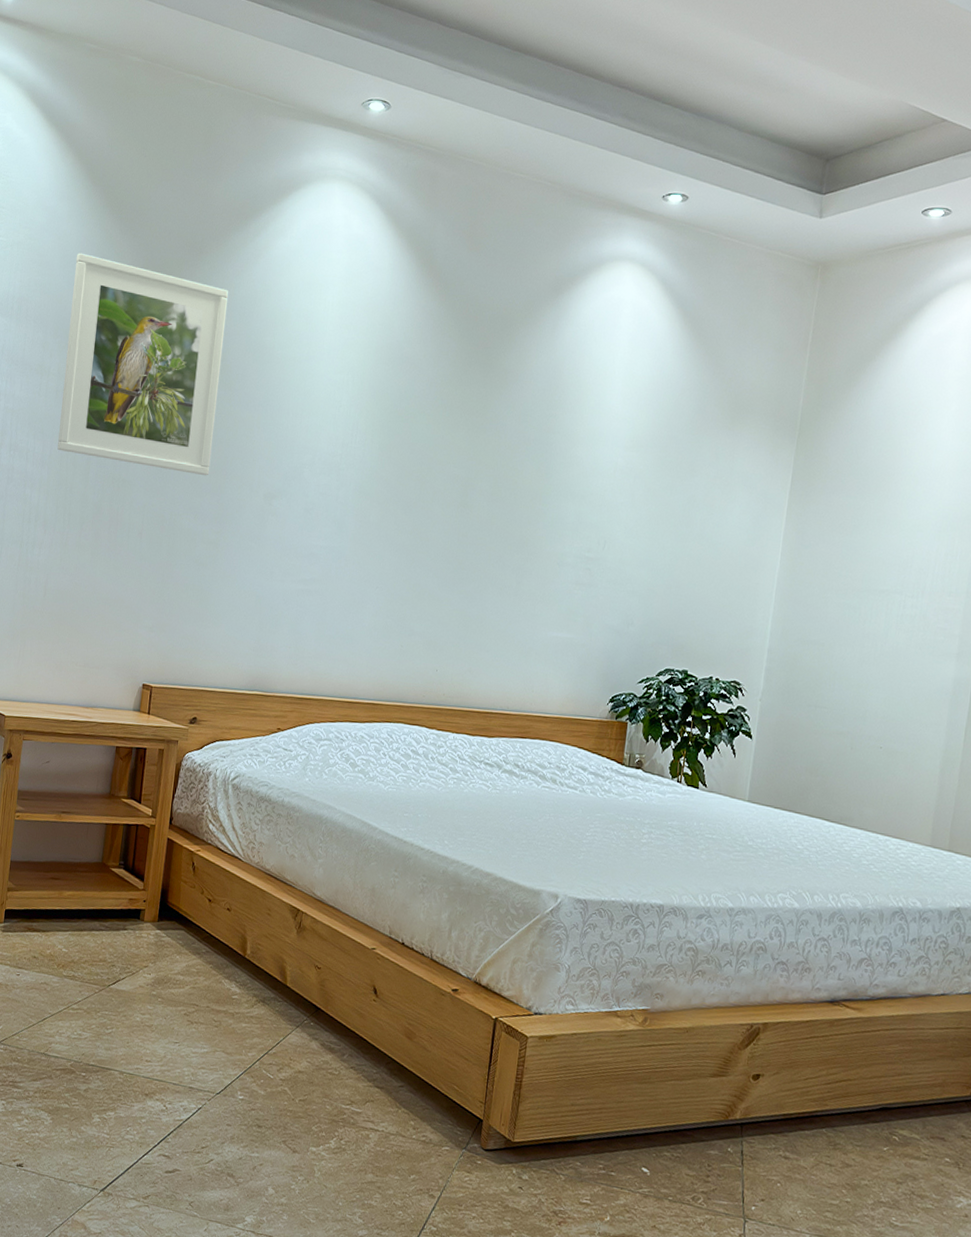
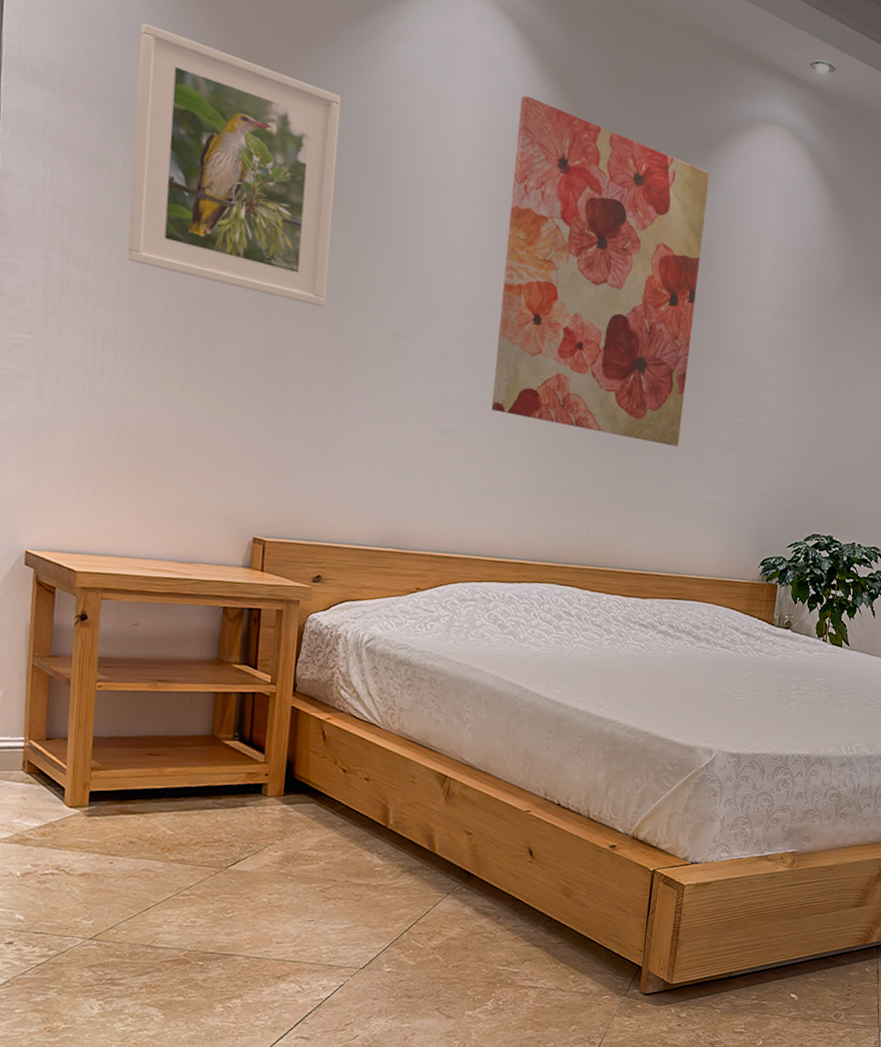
wall art: none [349,267,560,585] -> present [491,95,710,447]

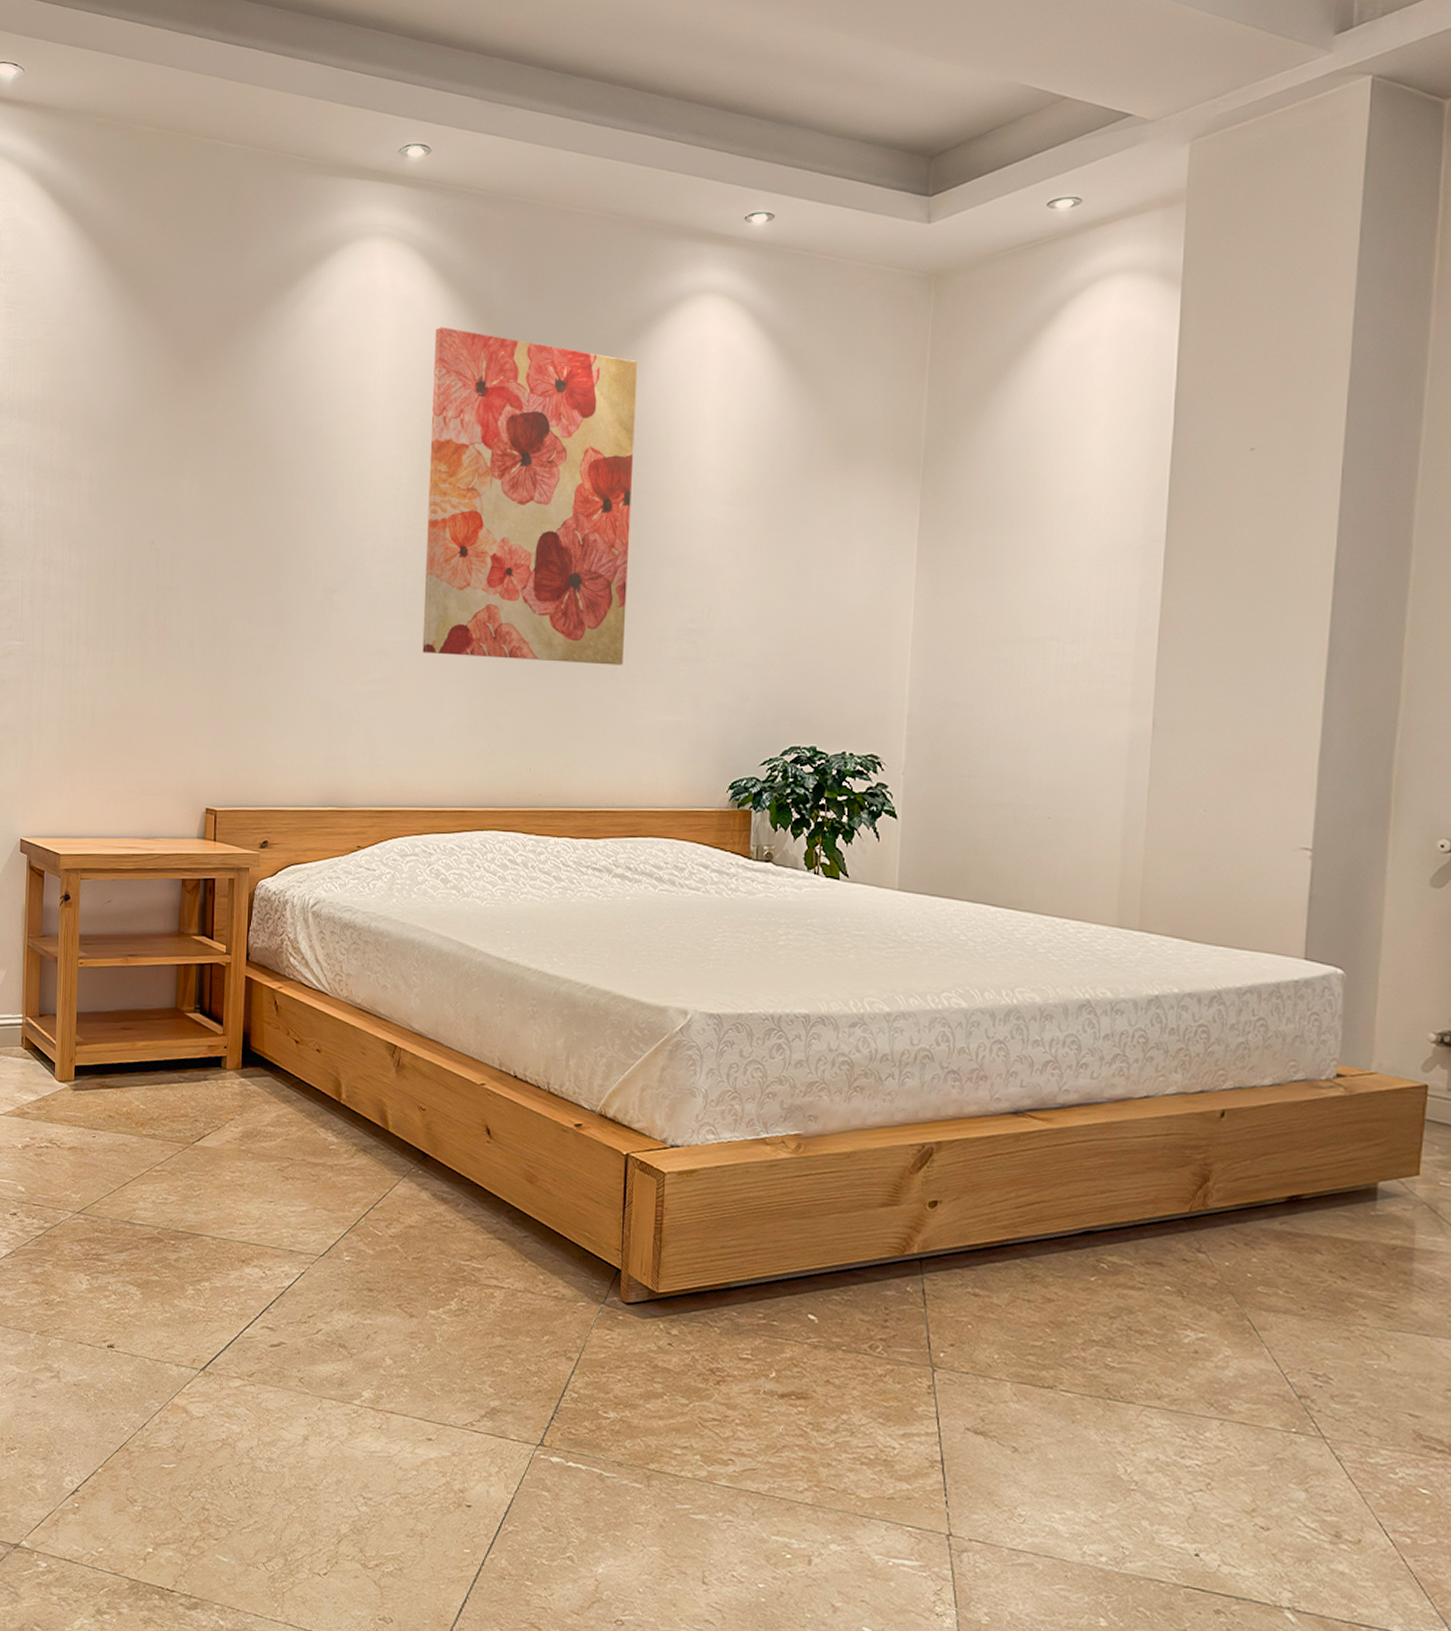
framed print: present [128,23,342,308] -> none [95,344,269,575]

